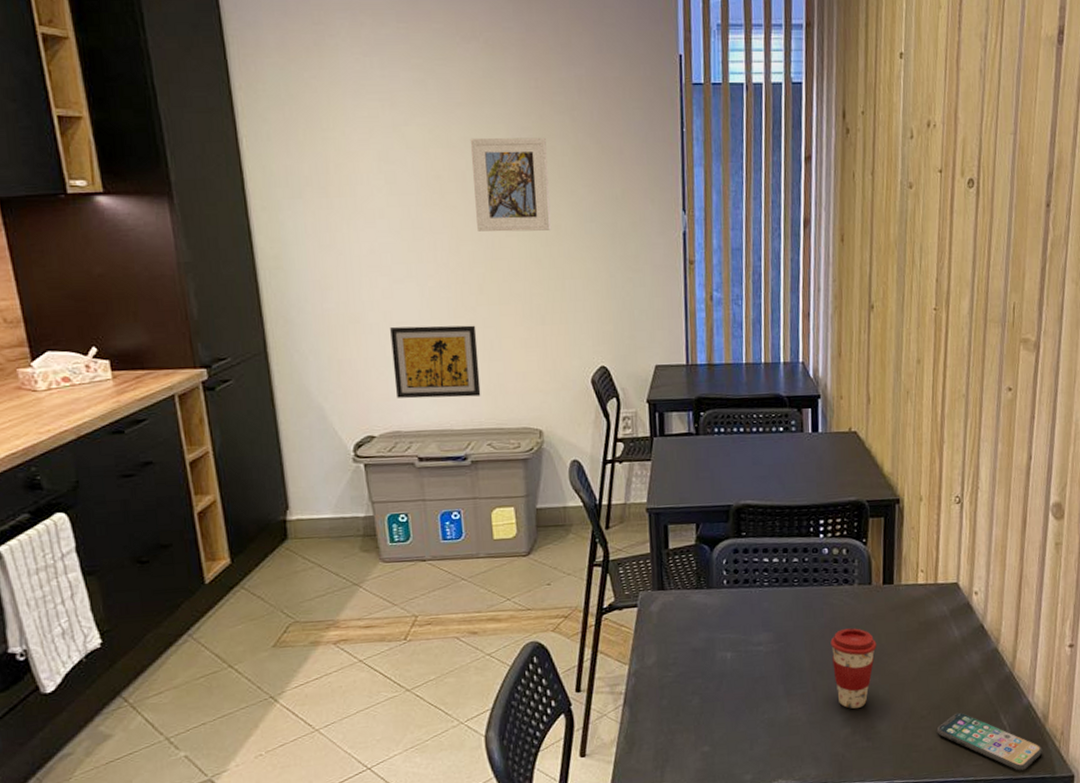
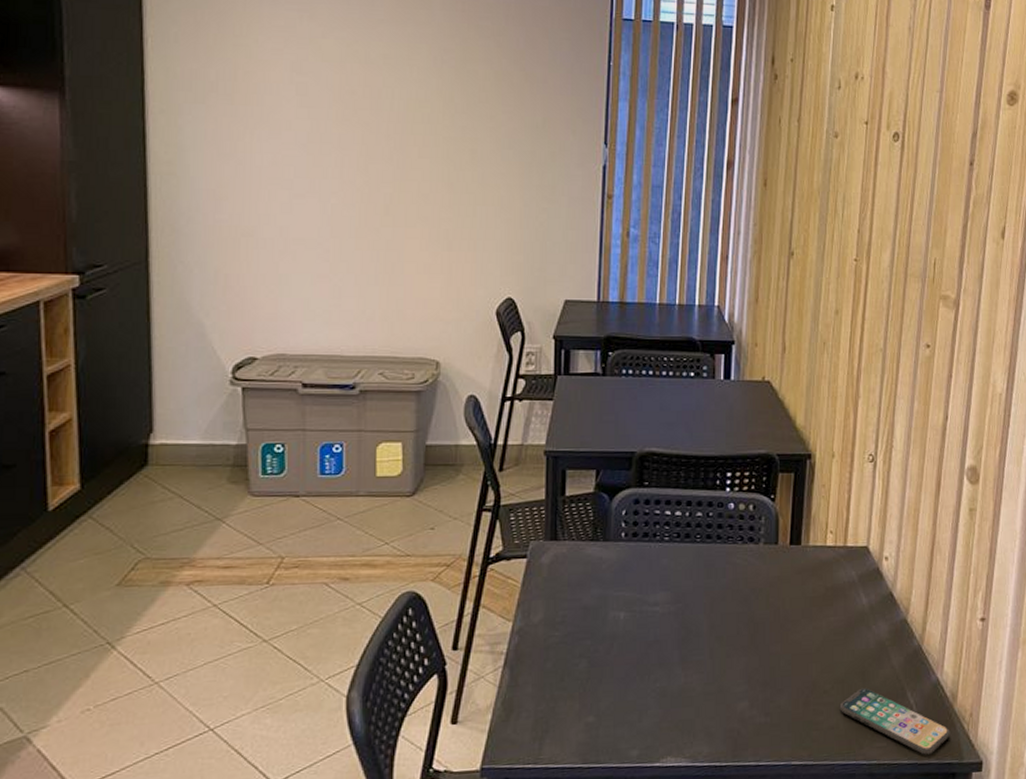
wall art: present [390,325,481,399] -> none [284,244,378,322]
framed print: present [470,137,552,232] -> none [389,55,468,154]
coffee cup: present [830,628,877,709] -> none [731,591,780,680]

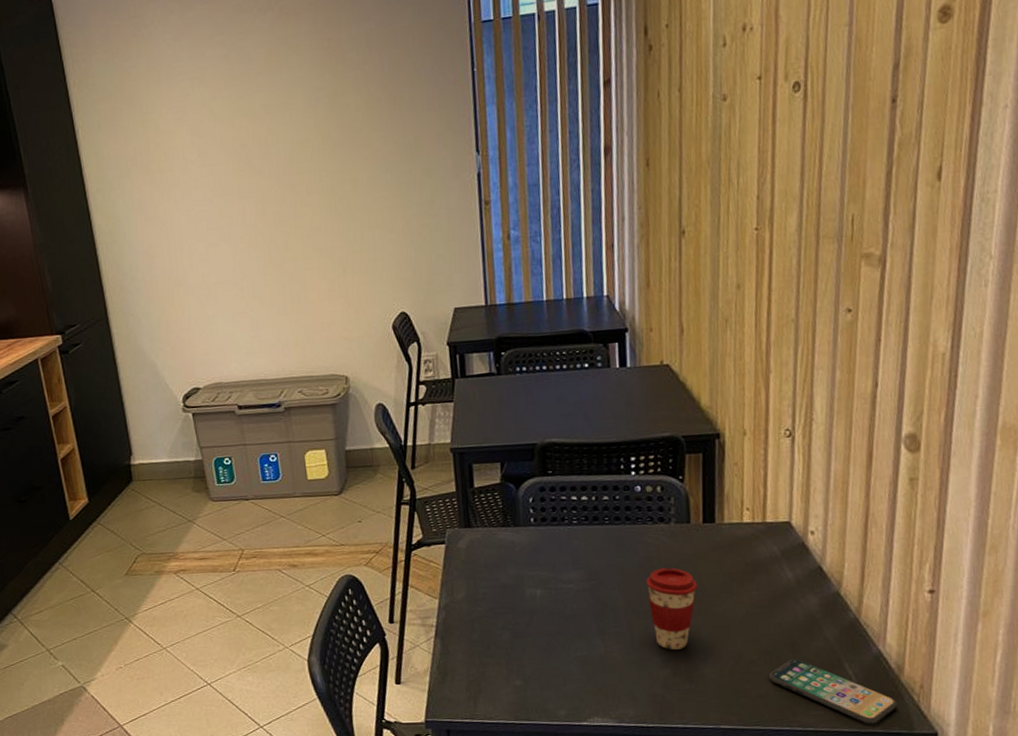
coffee cup: none [731,591,780,680] -> present [646,568,698,650]

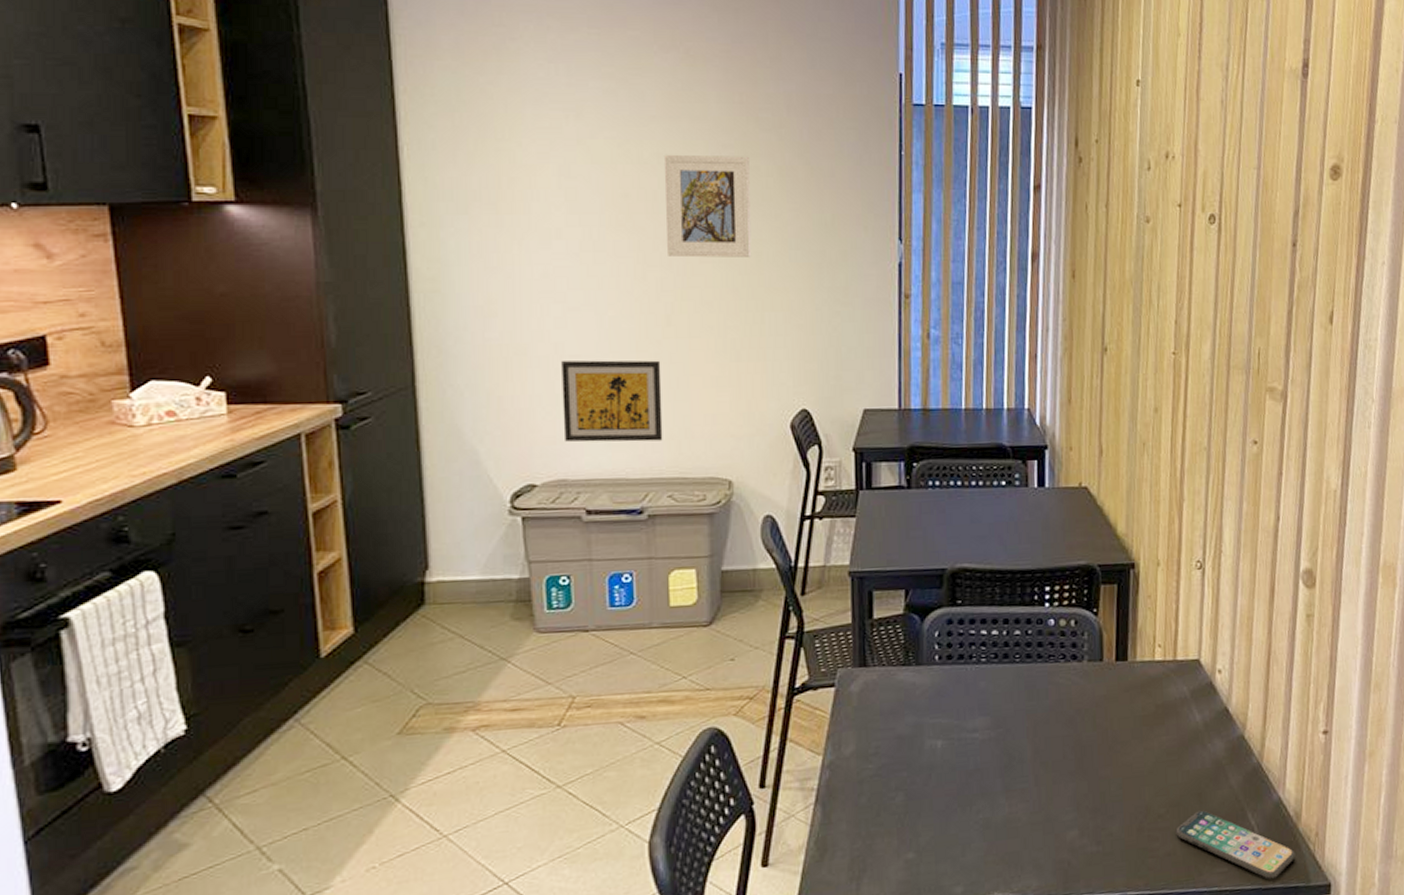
wall art: none [208,281,291,353] -> present [561,360,663,443]
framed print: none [270,95,349,192] -> present [663,154,752,258]
coffee cup: present [646,568,698,650] -> none [1056,712,1108,807]

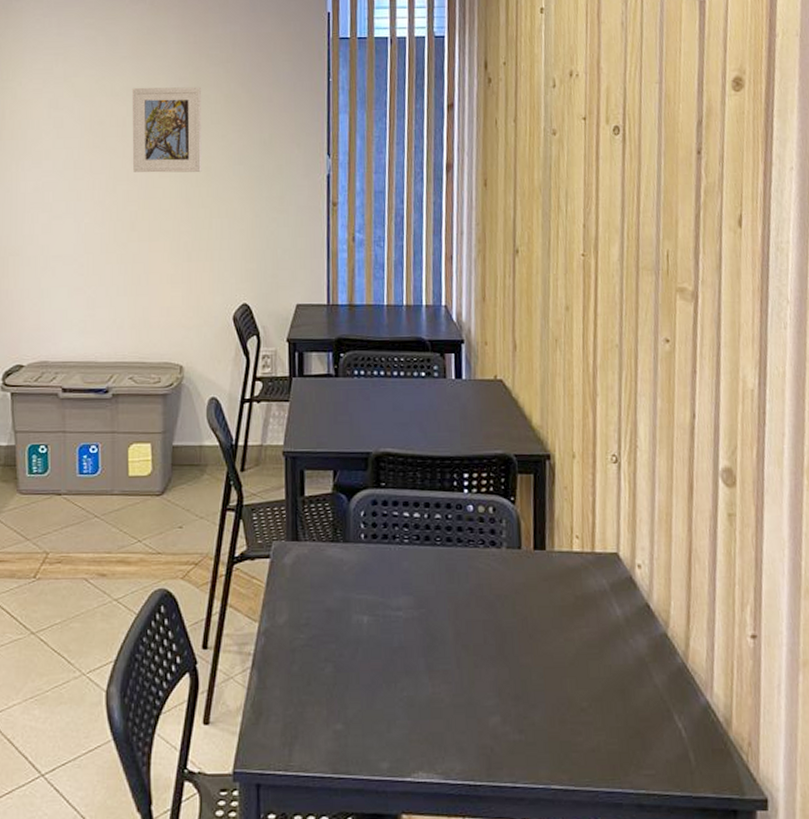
wall art: present [561,360,663,443] -> none [46,260,126,330]
smartphone: present [1176,810,1296,879] -> none [599,707,728,787]

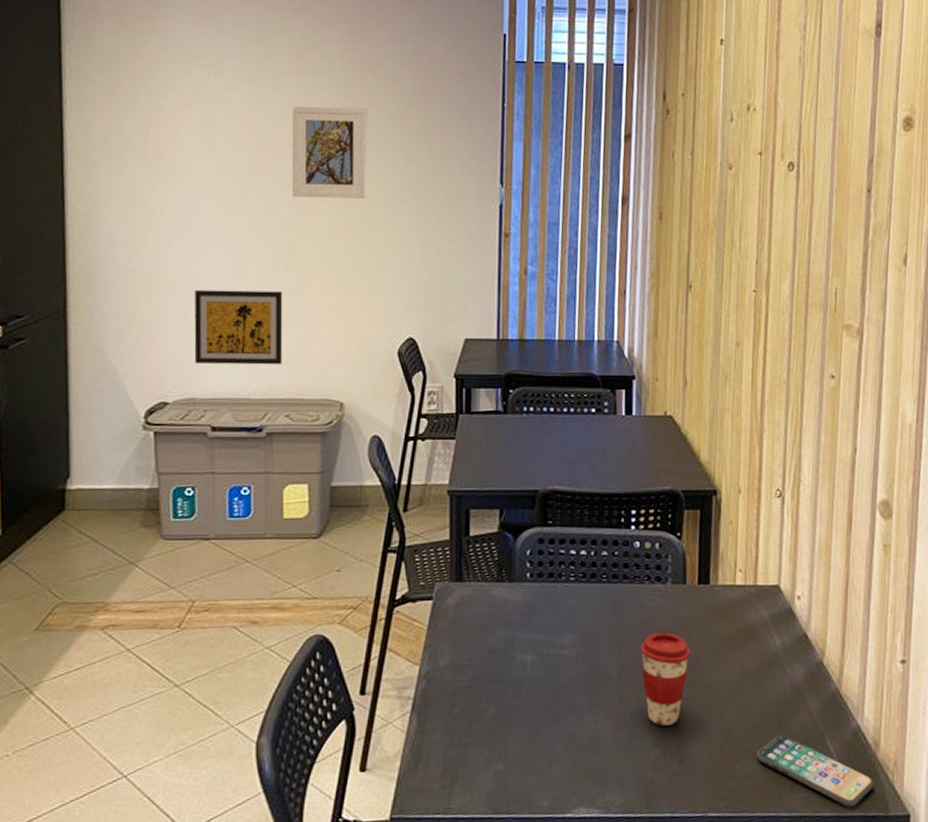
wall art: none [46,260,126,330] -> present [194,290,283,365]
coffee cup: none [476,598,528,693] -> present [640,632,691,726]
smartphone: none [599,707,728,787] -> present [756,734,875,807]

